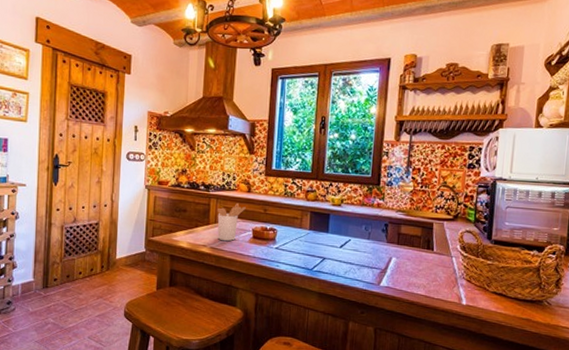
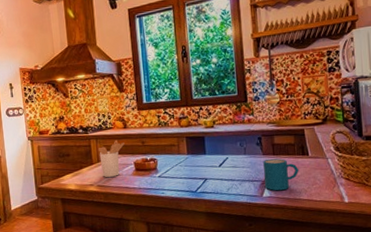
mug: none [384,248,422,283] -> present [263,158,299,191]

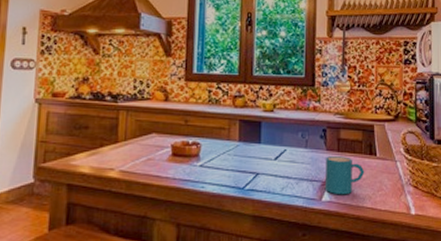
utensil holder: present [98,139,125,177] -> none [128,114,163,161]

